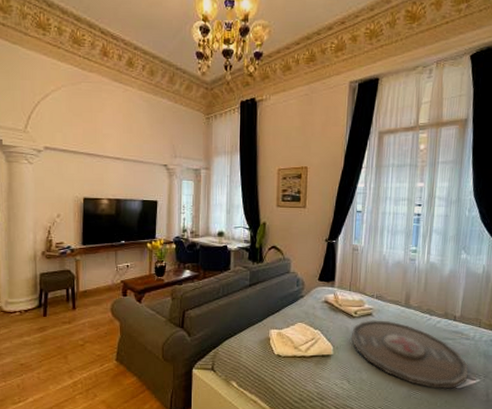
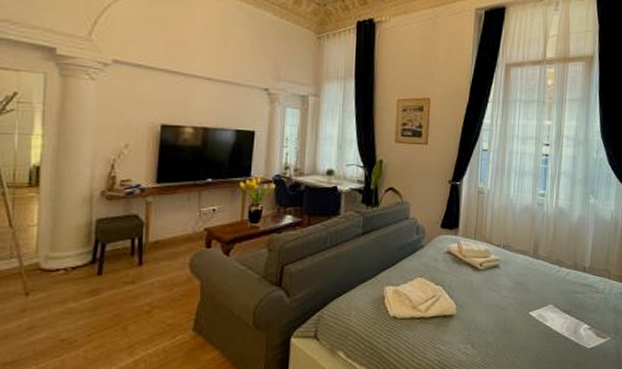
serving tray: present [350,320,469,389] -> none [475,273,599,350]

